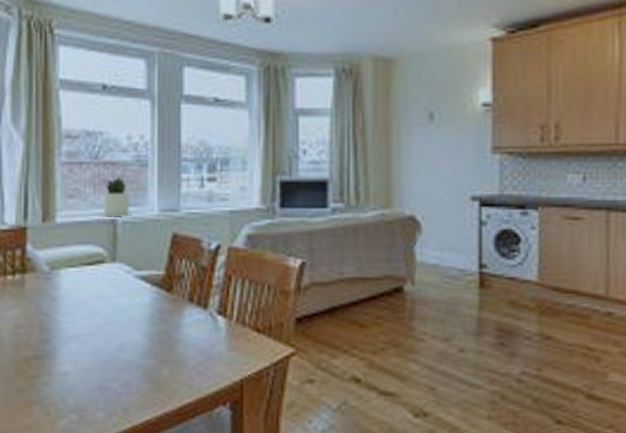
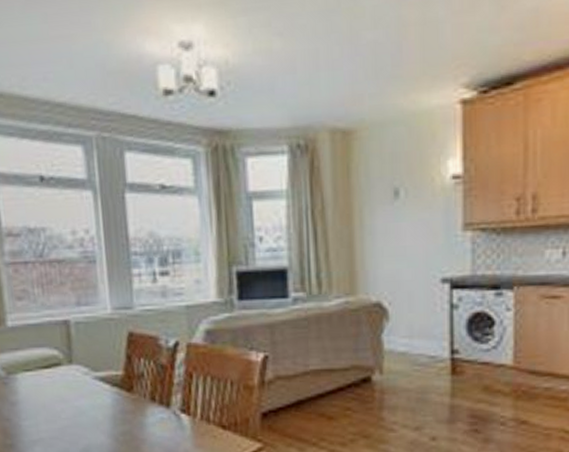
planter: present [101,176,131,217] -> none [51,274,84,318]

